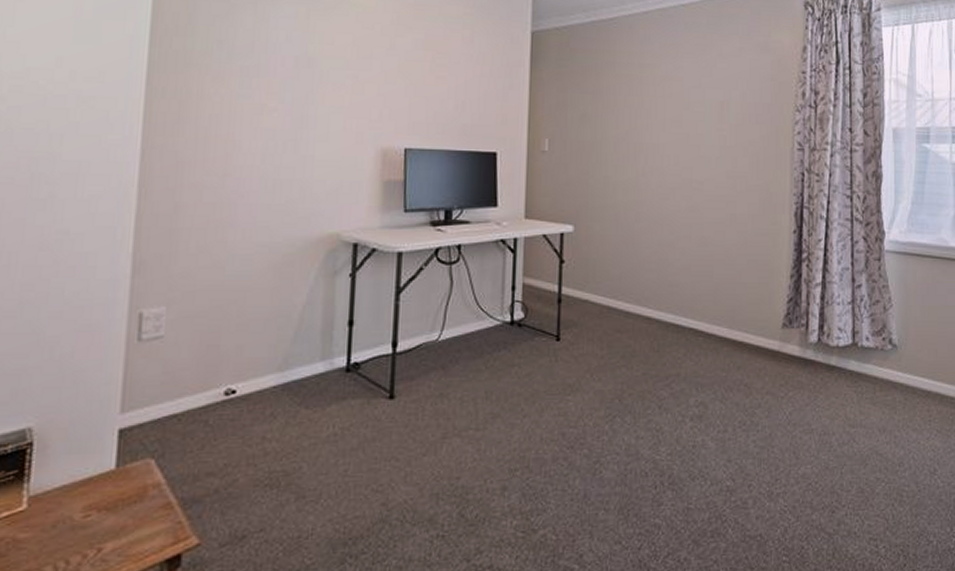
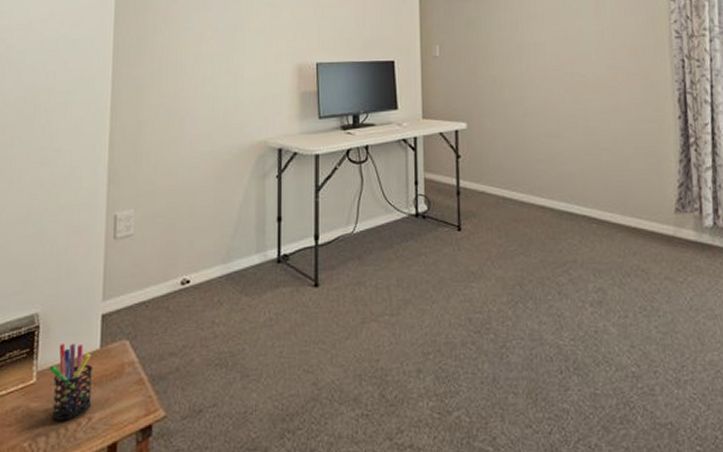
pen holder: none [45,463,106,553] -> present [49,343,94,421]

